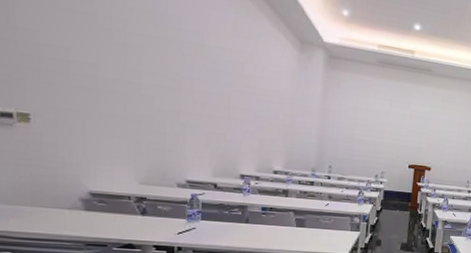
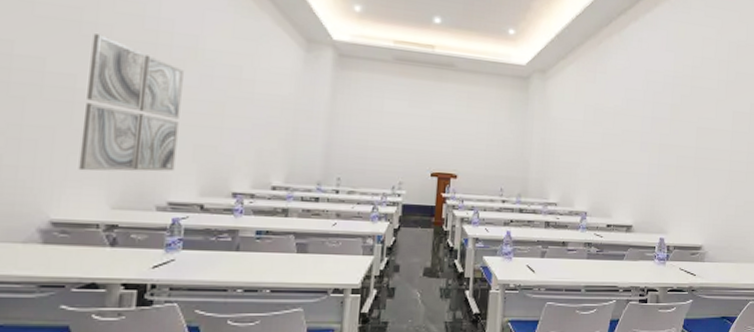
wall art: none [108,27,192,154] -> present [78,34,184,172]

